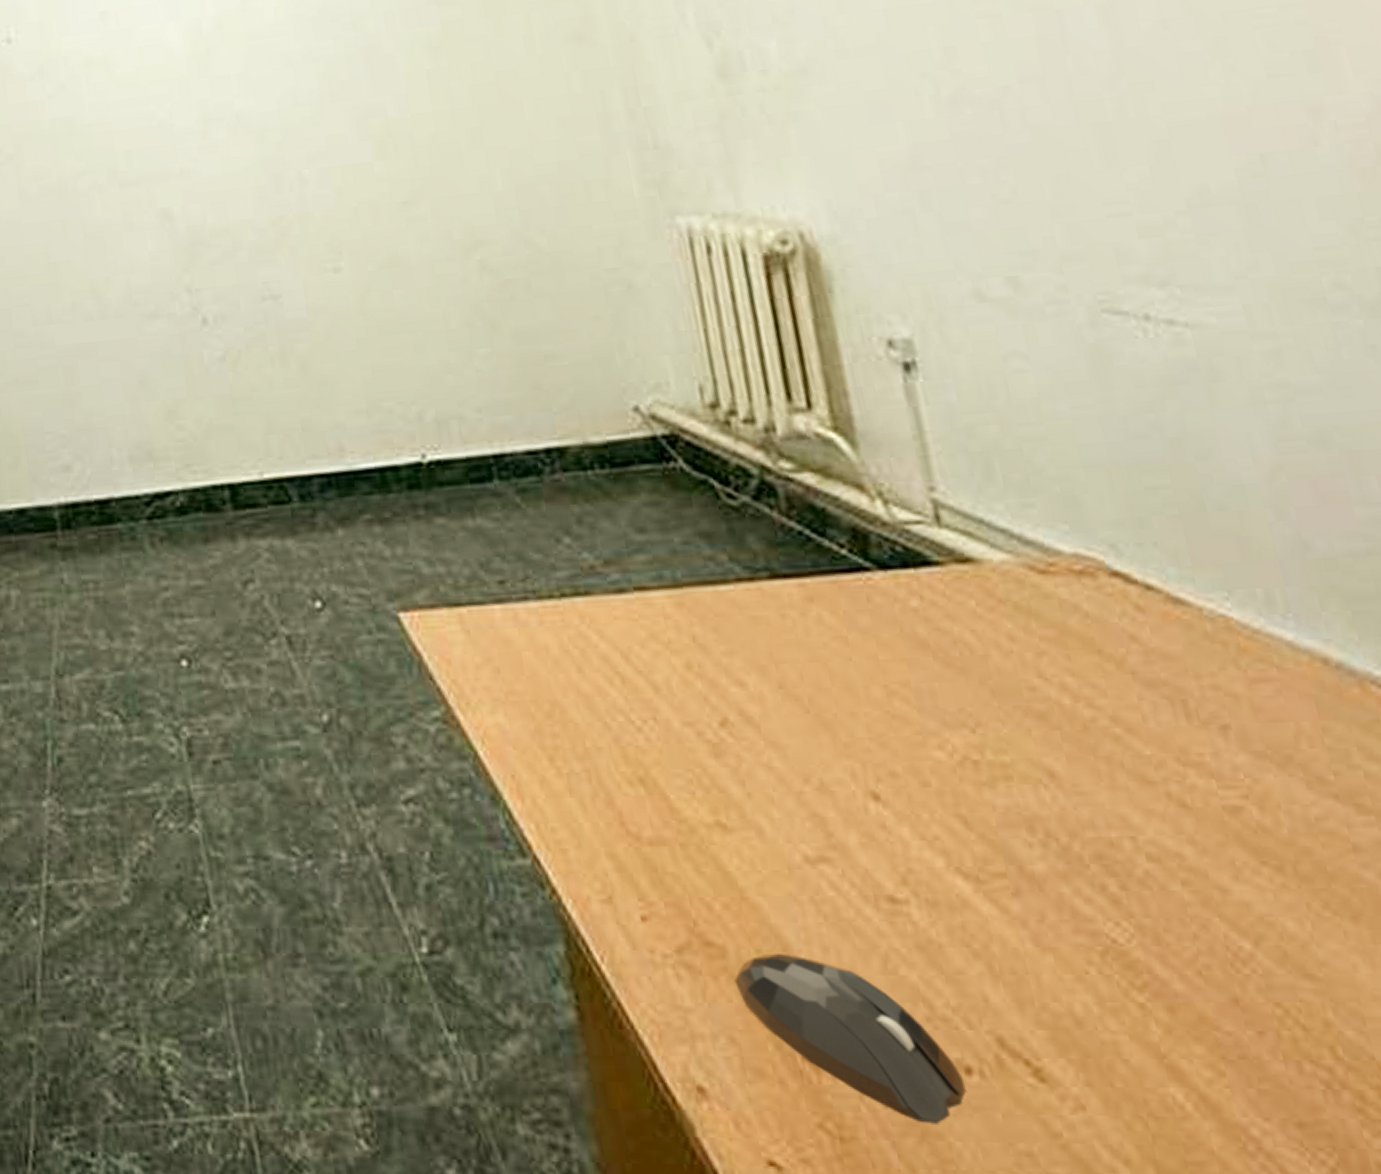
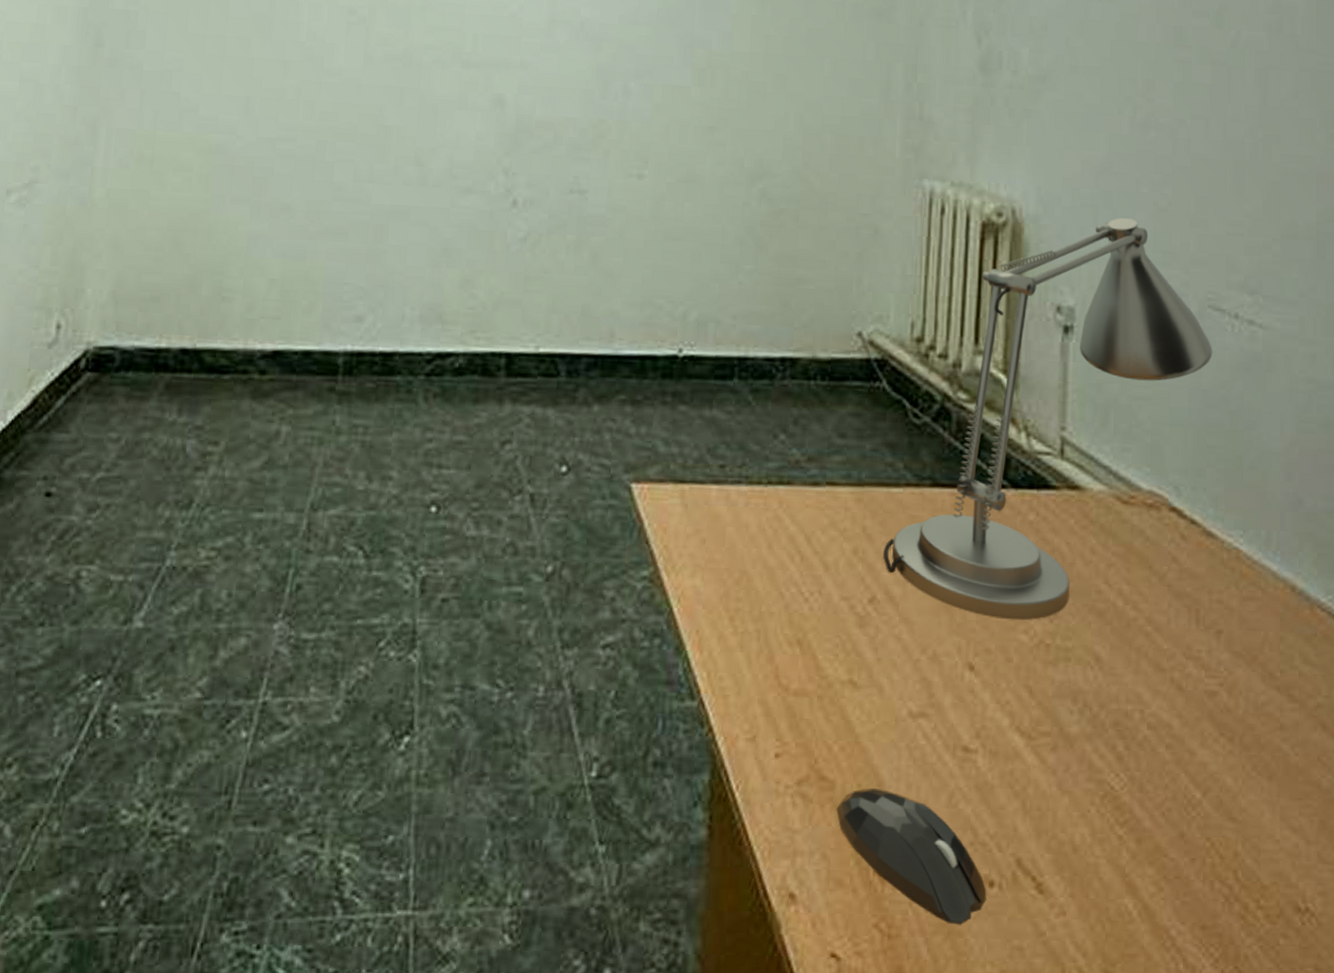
desk lamp: none [725,218,1124,734] -> present [884,217,1213,621]

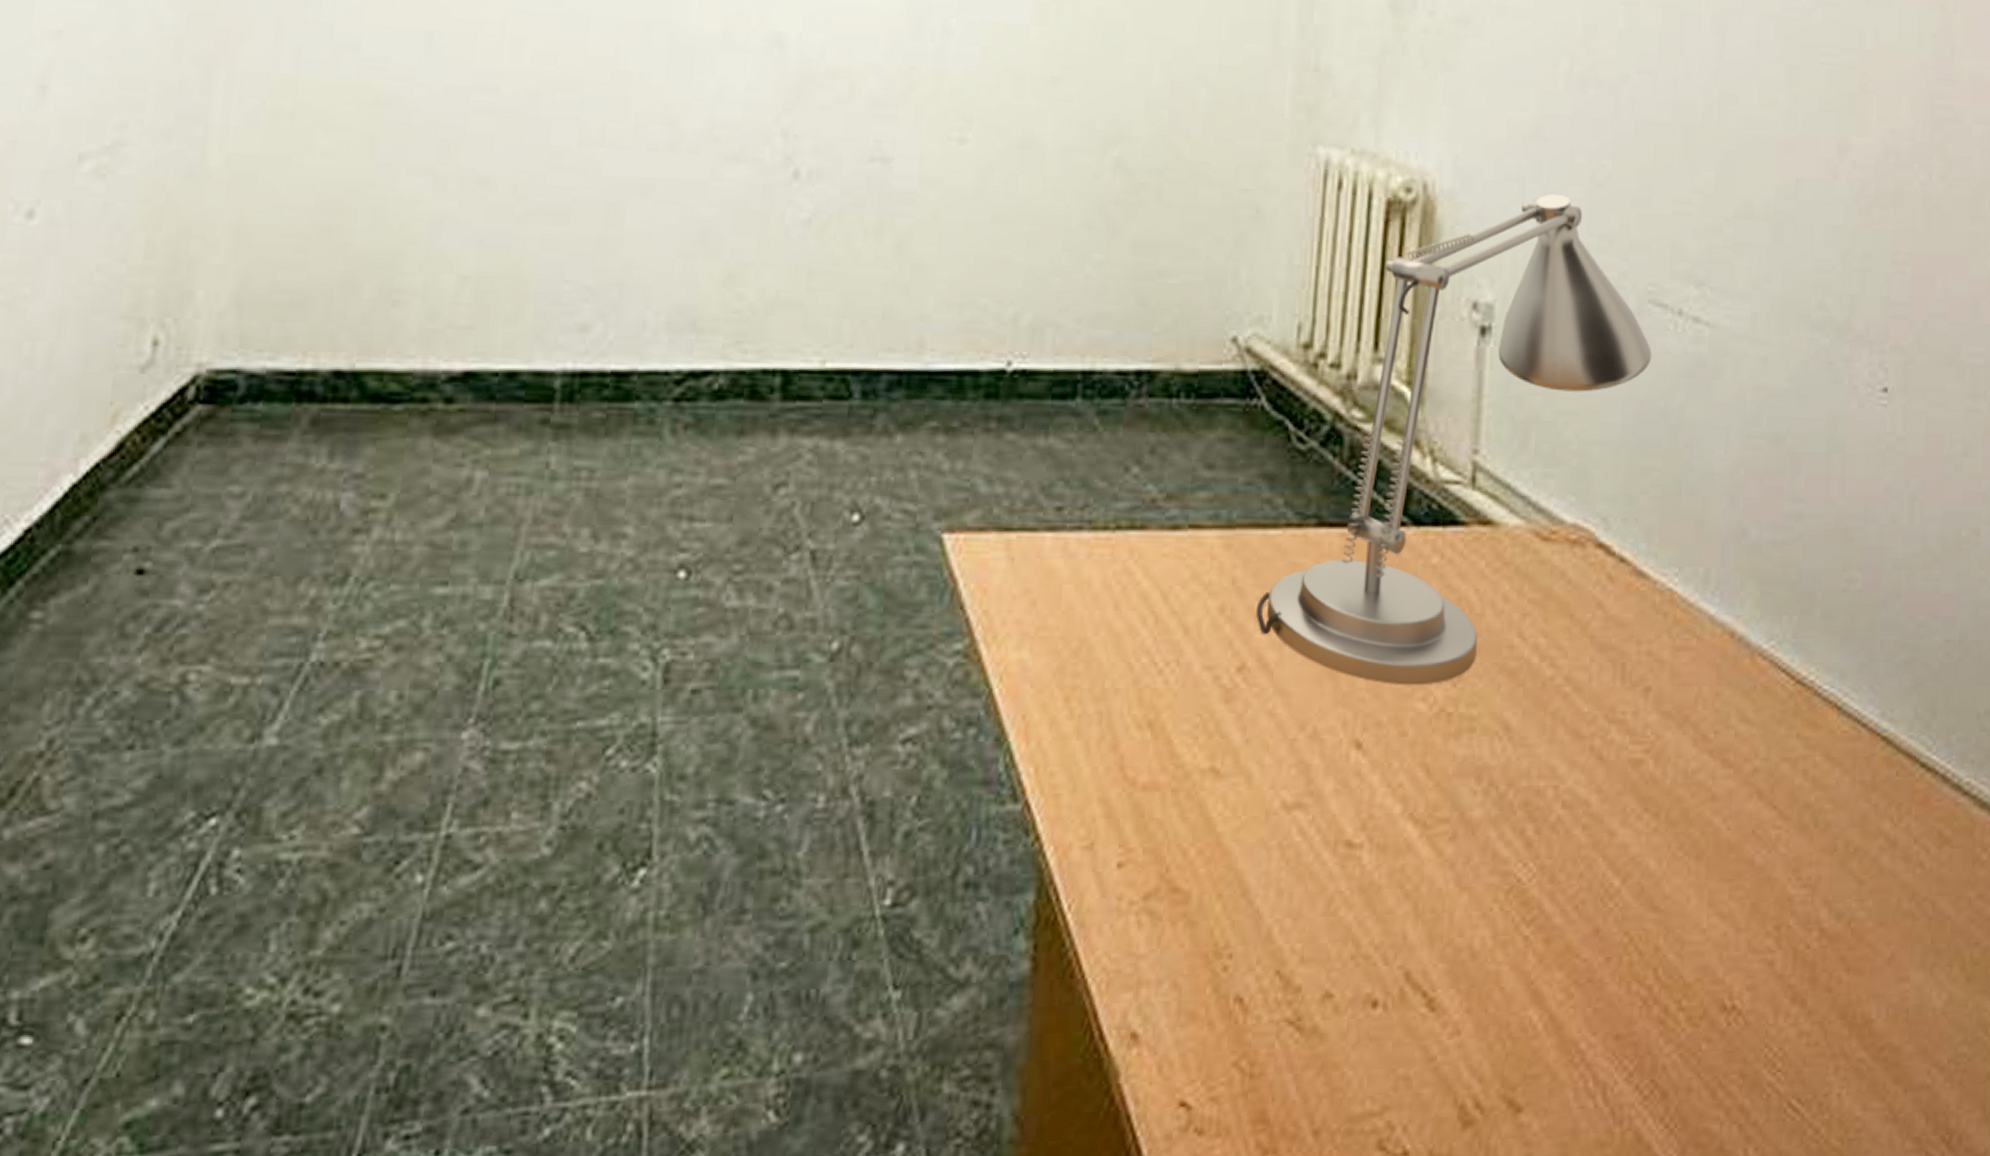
mouse: present [836,787,987,925] -> none [1191,897,1369,1056]

